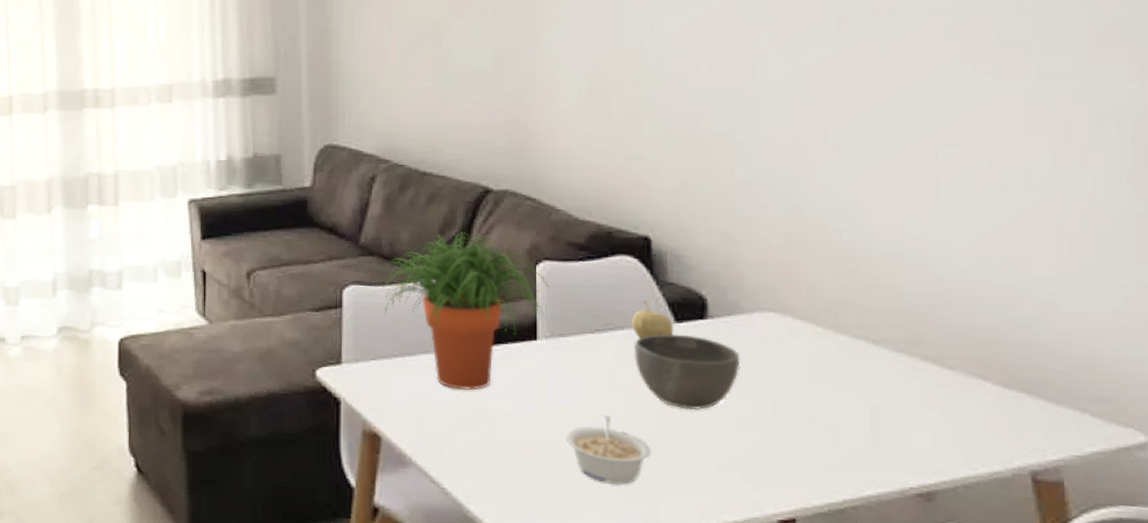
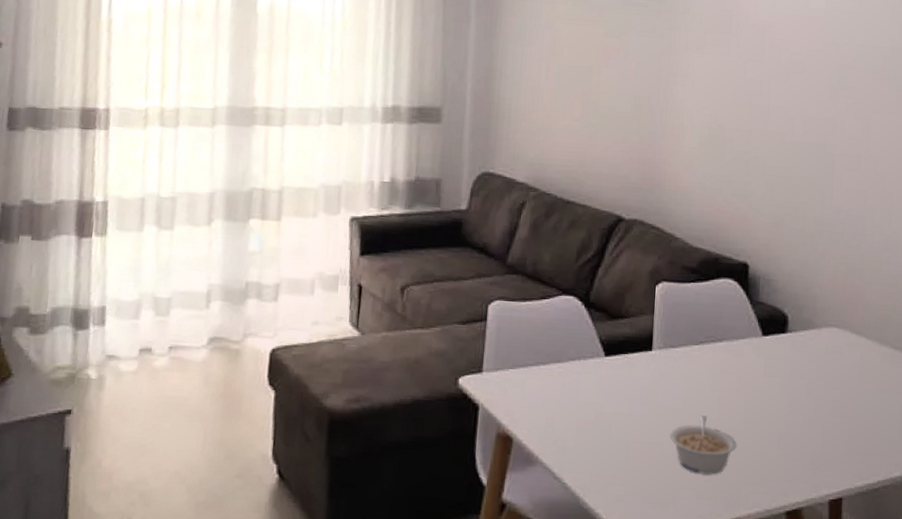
potted plant: present [379,232,550,391] -> none [521,255,666,396]
fruit: present [630,300,674,340] -> none [728,317,762,350]
bowl: present [633,333,741,411] -> none [728,345,810,410]

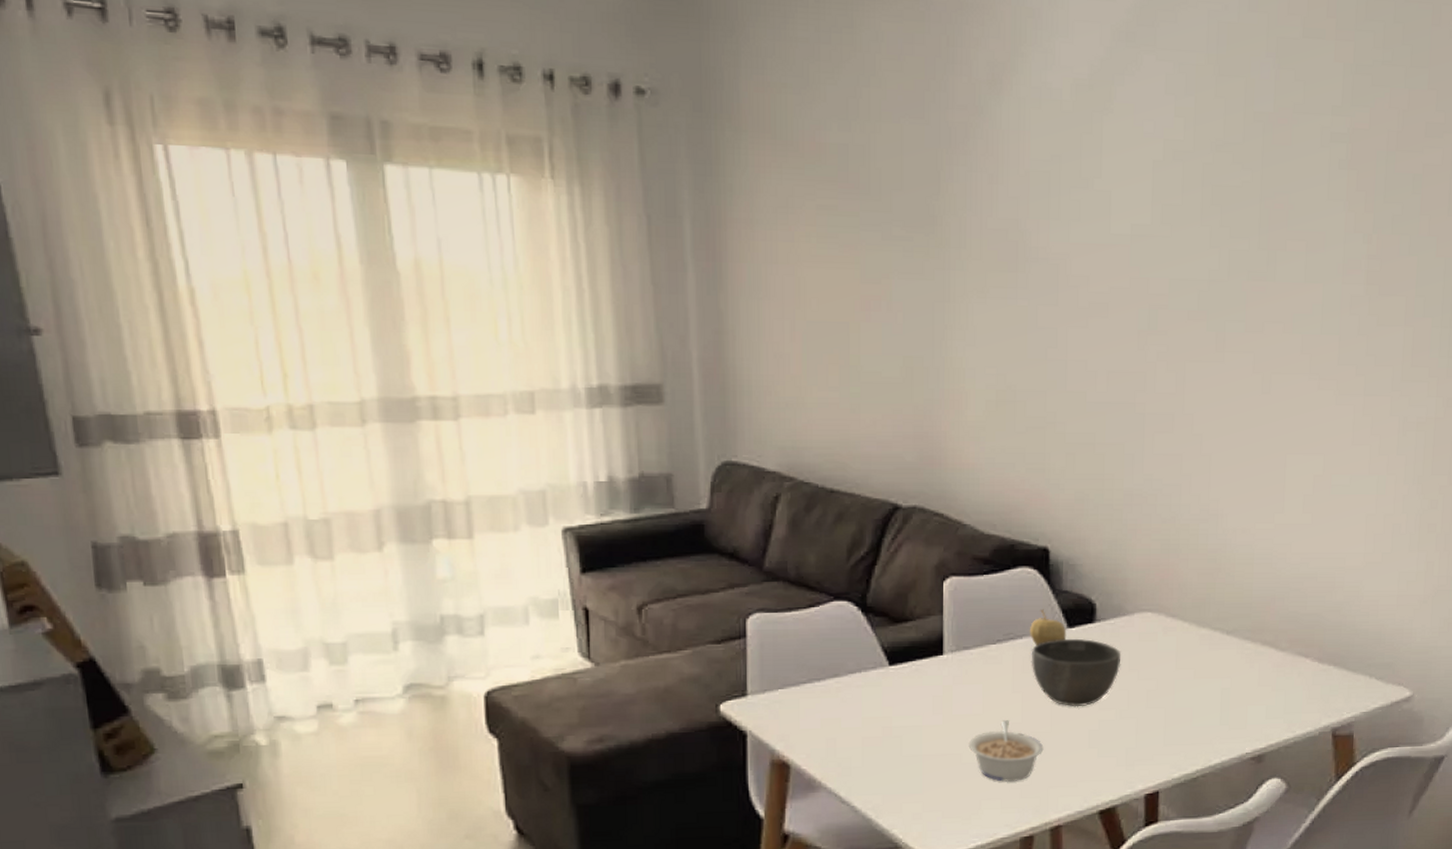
fruit: none [728,317,762,350] -> present [1029,609,1067,646]
bowl: none [728,345,810,410] -> present [1031,638,1121,707]

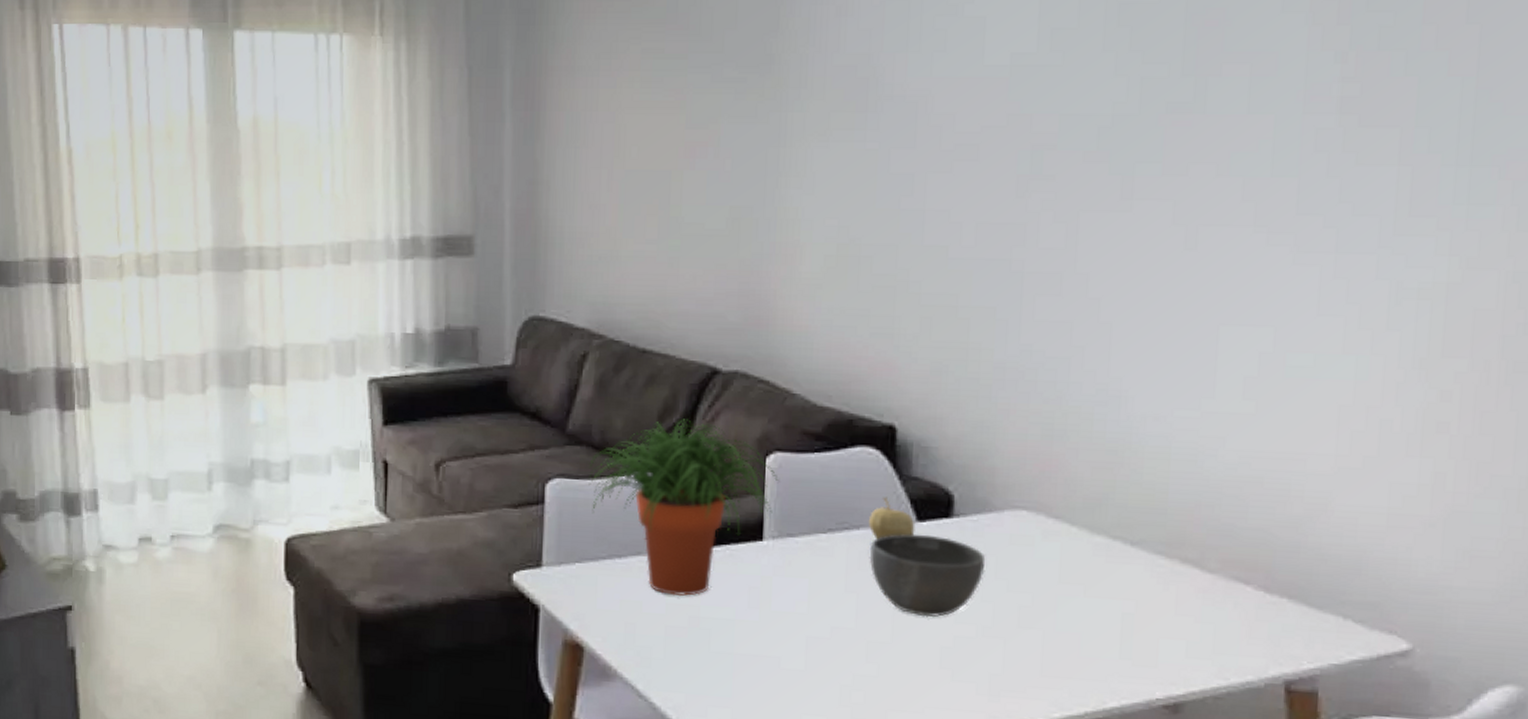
potted plant: none [785,551,956,711] -> present [587,419,780,597]
legume: present [968,720,1044,782] -> none [789,623,882,698]

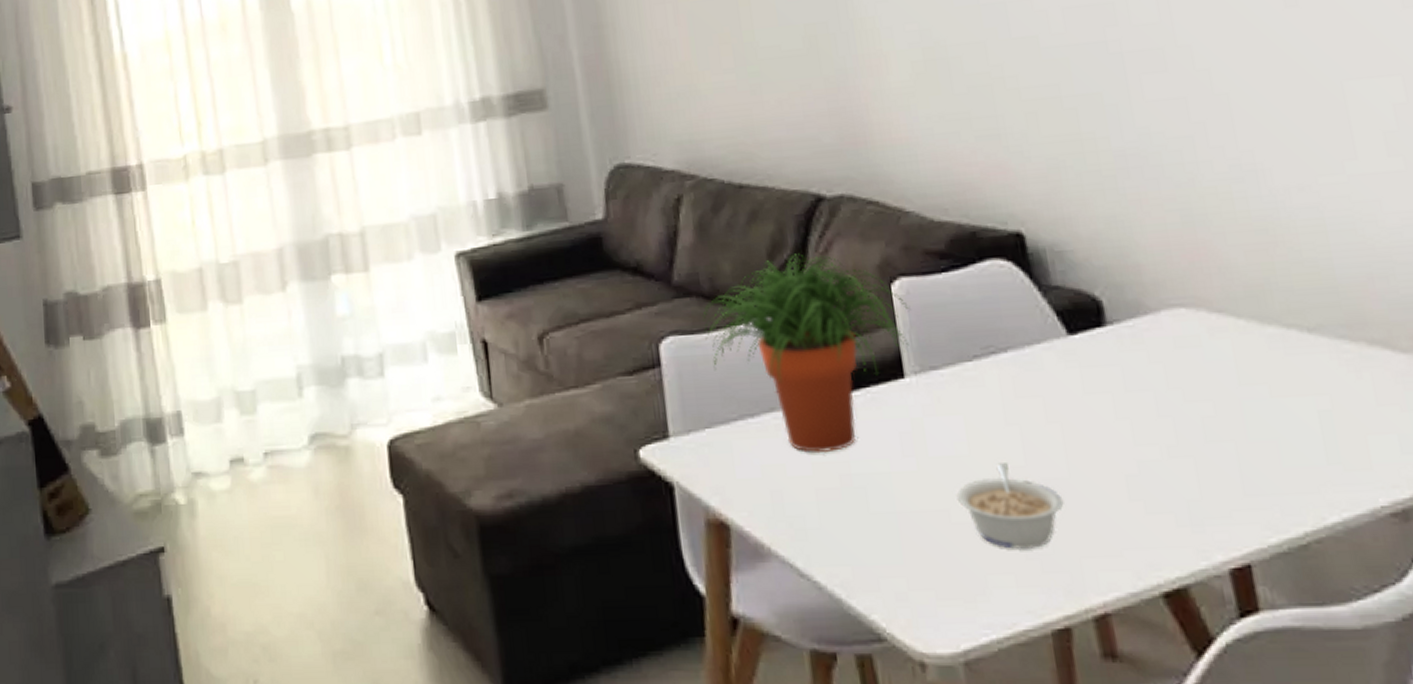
legume: none [789,623,882,698] -> present [956,463,1064,549]
fruit: present [868,497,916,540] -> none [1014,312,1069,362]
bowl: present [869,533,986,618] -> none [1022,348,1155,443]

